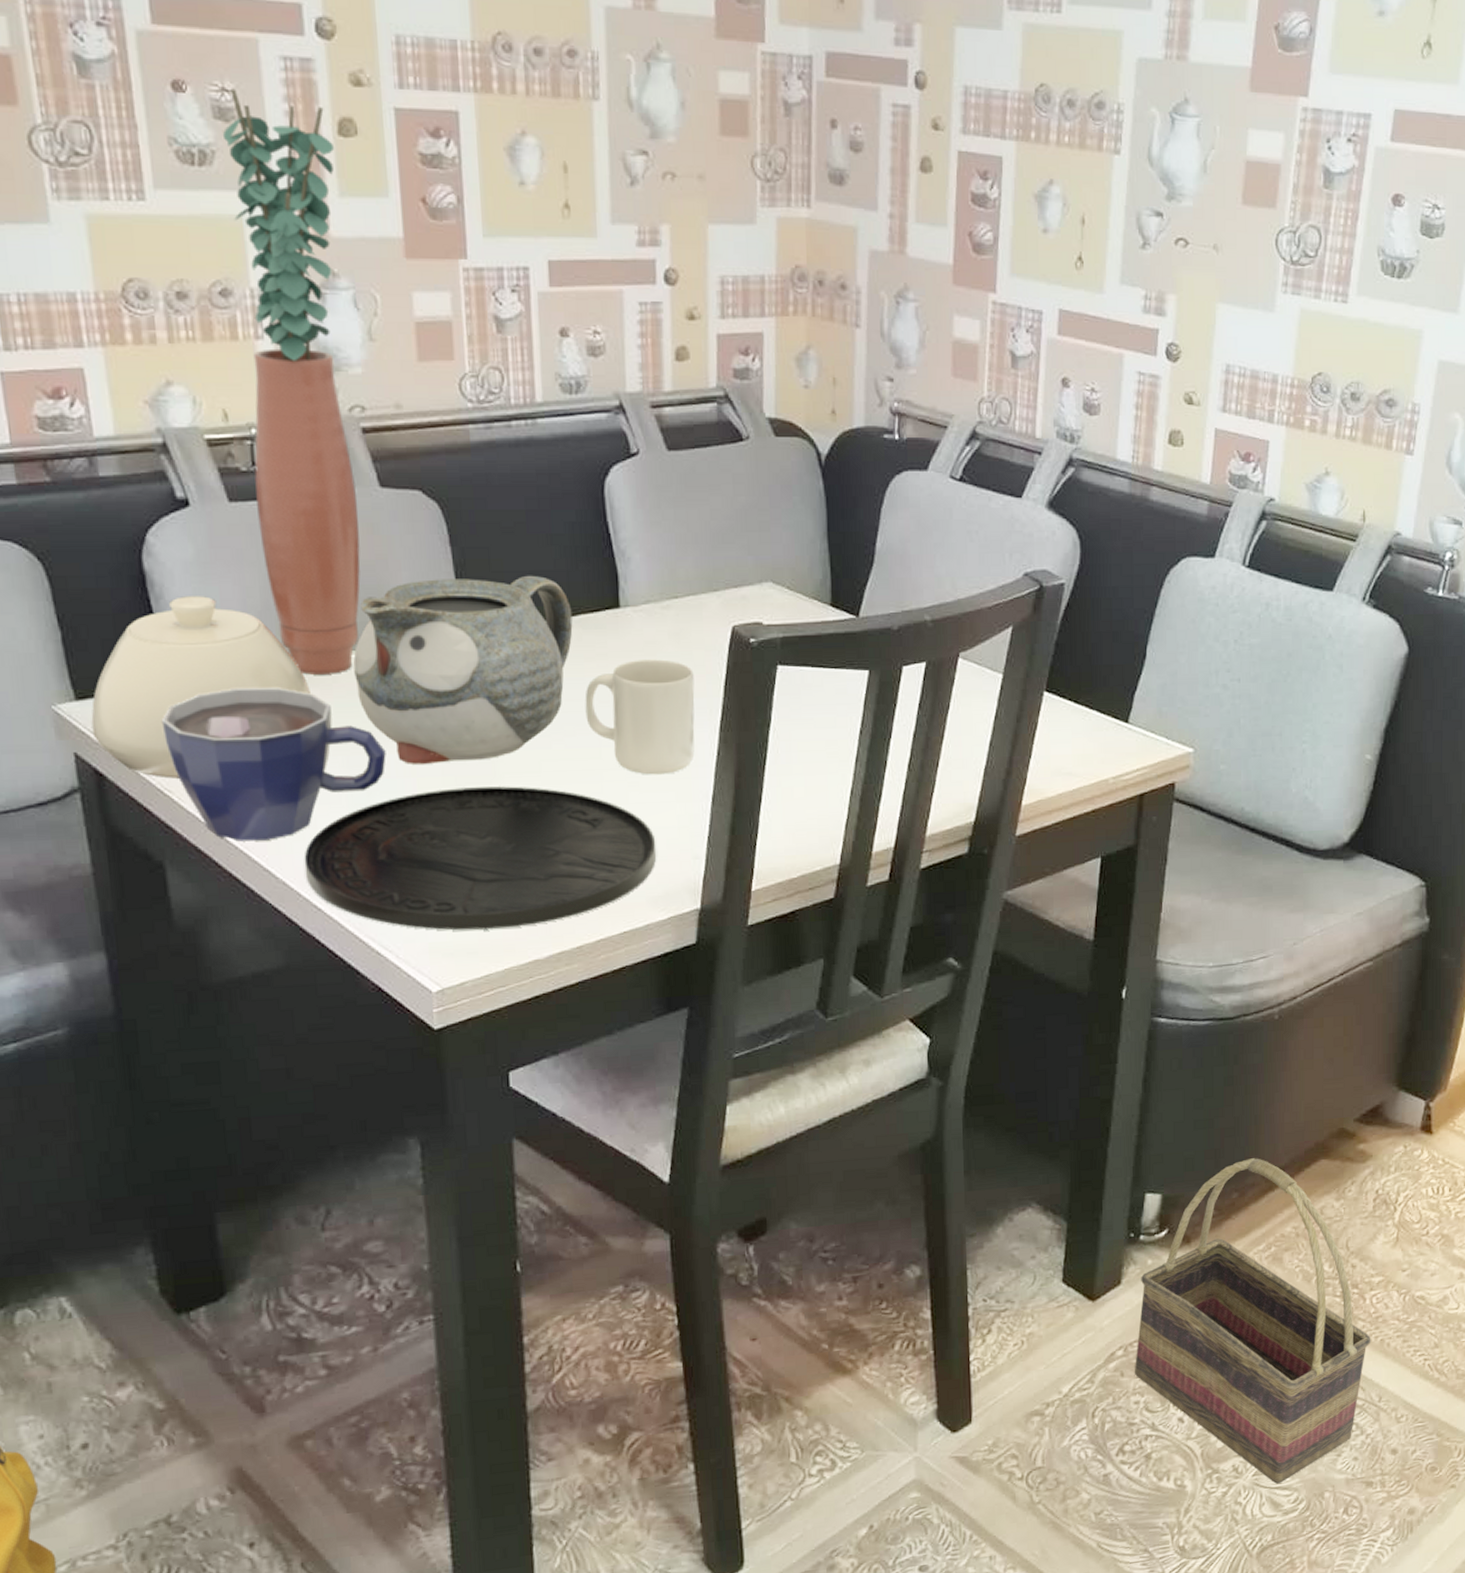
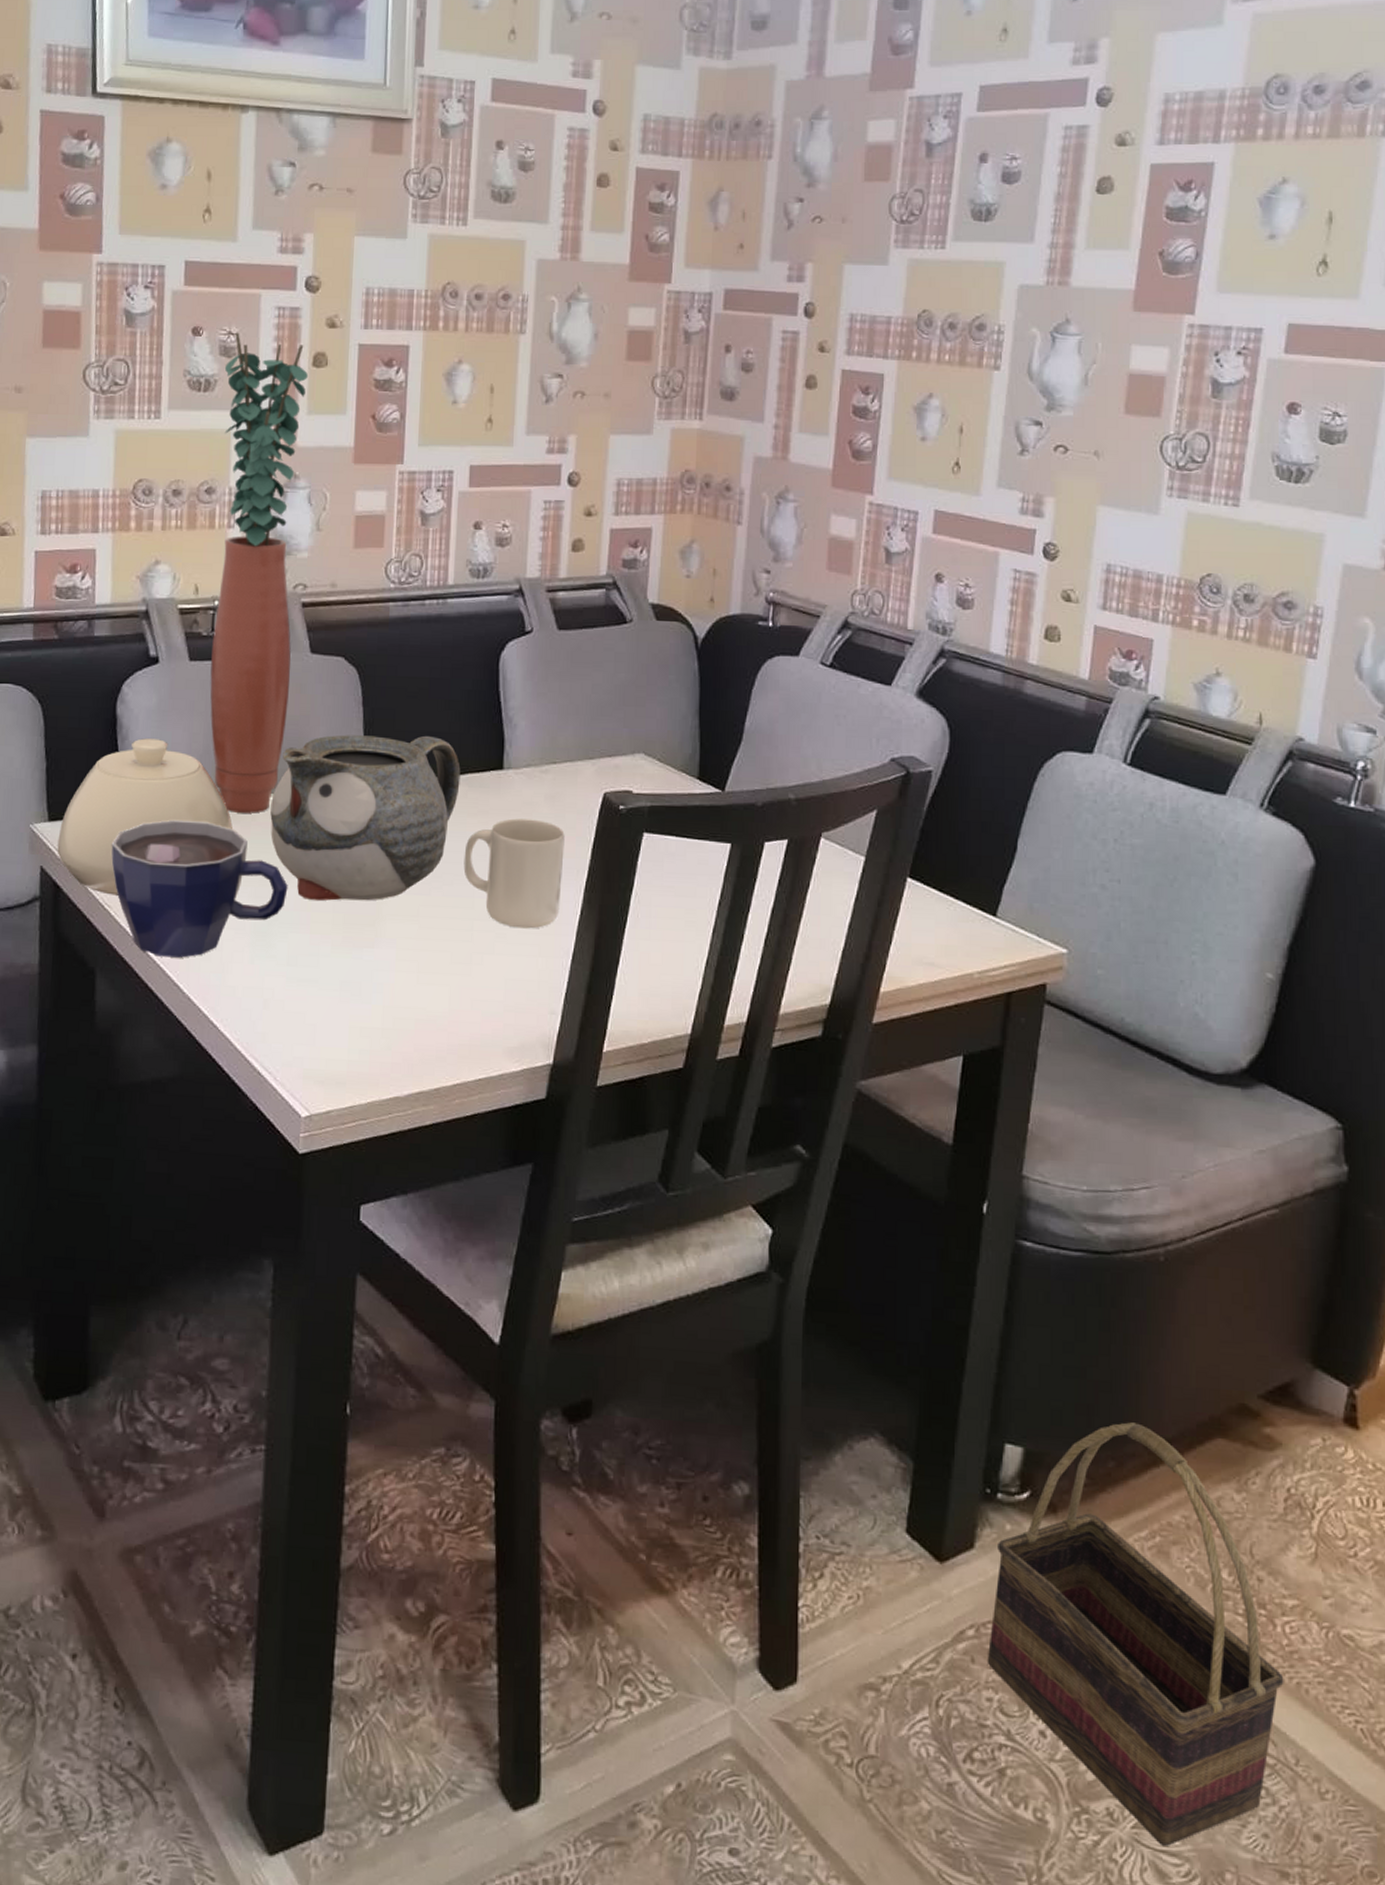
plate: present [304,786,656,931] -> none [207,925,517,1063]

